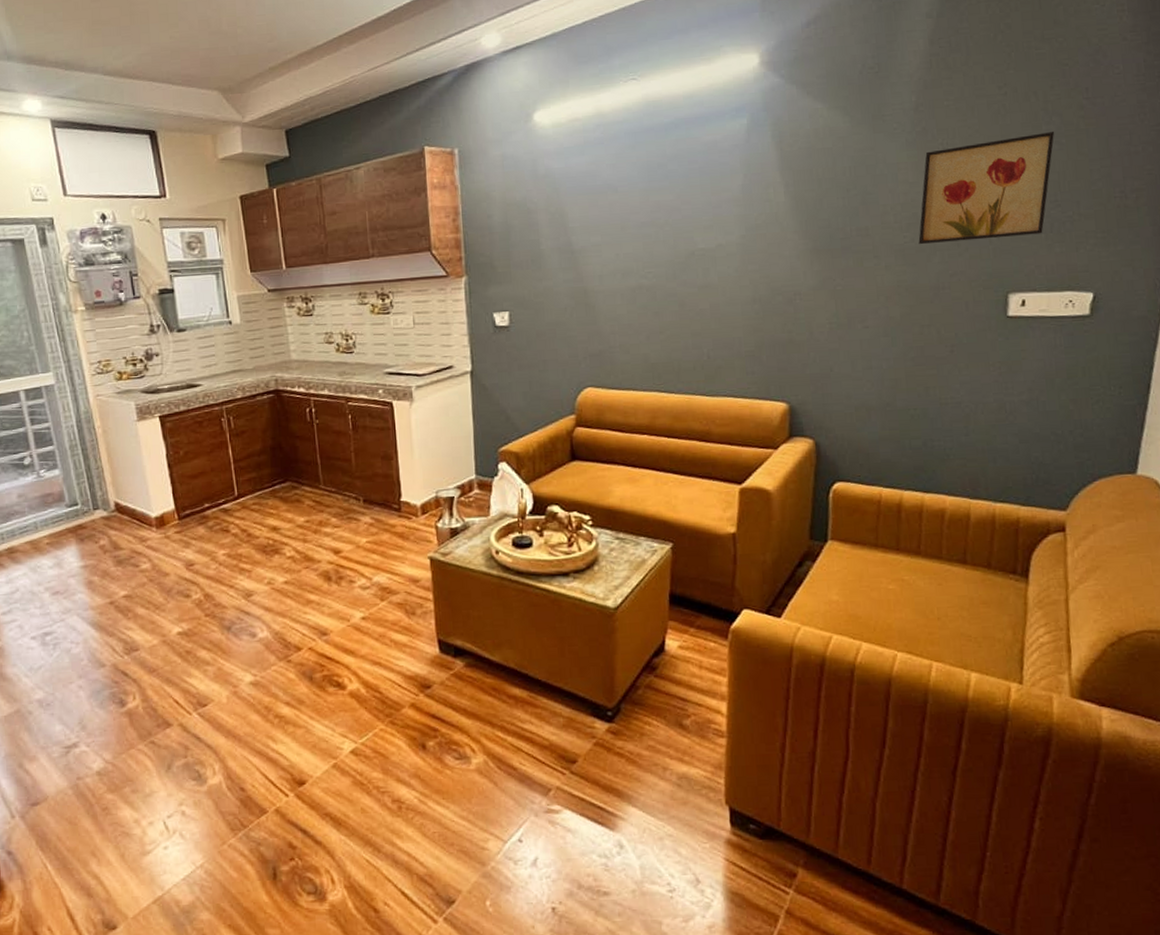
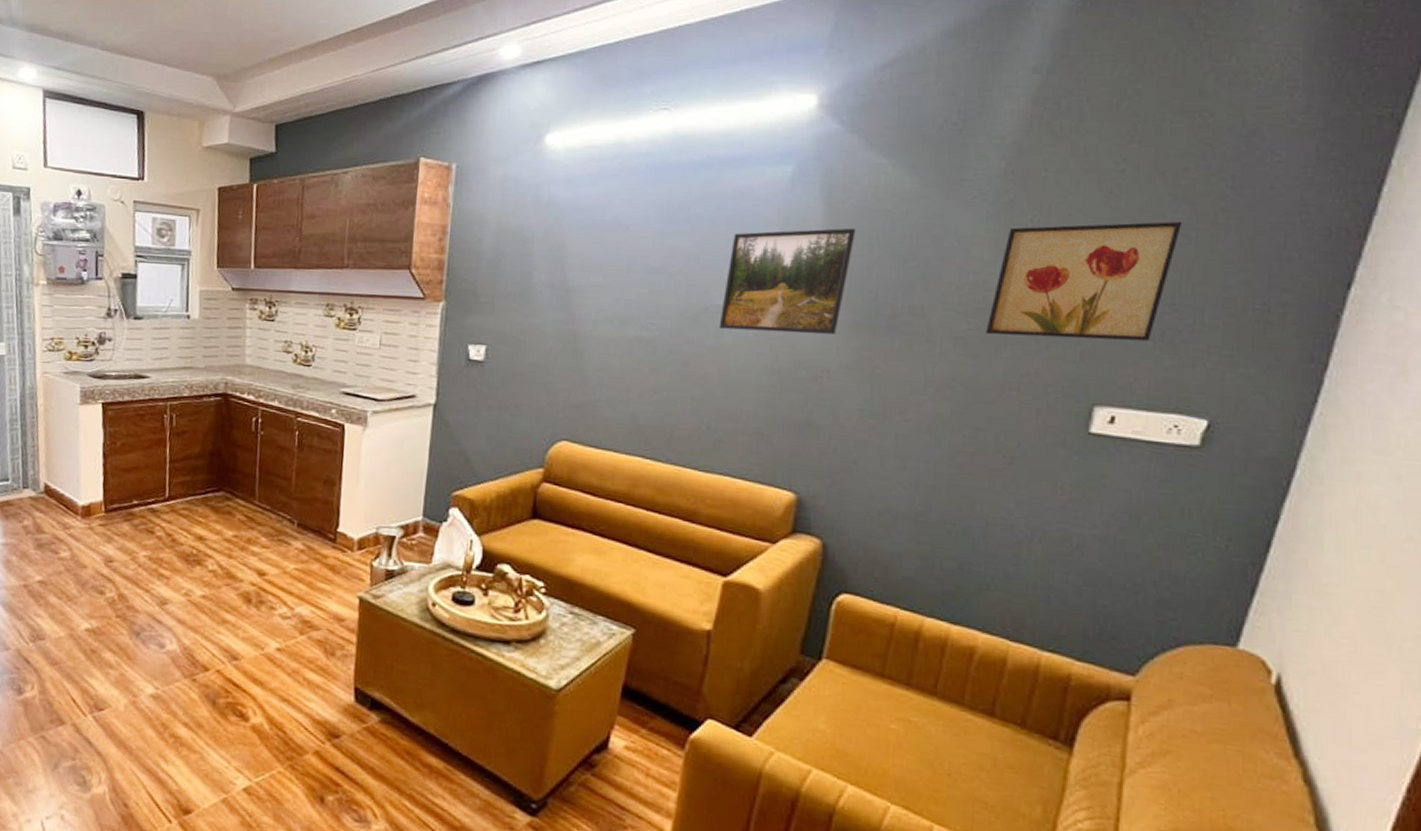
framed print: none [705,167,806,269] -> present [718,228,856,334]

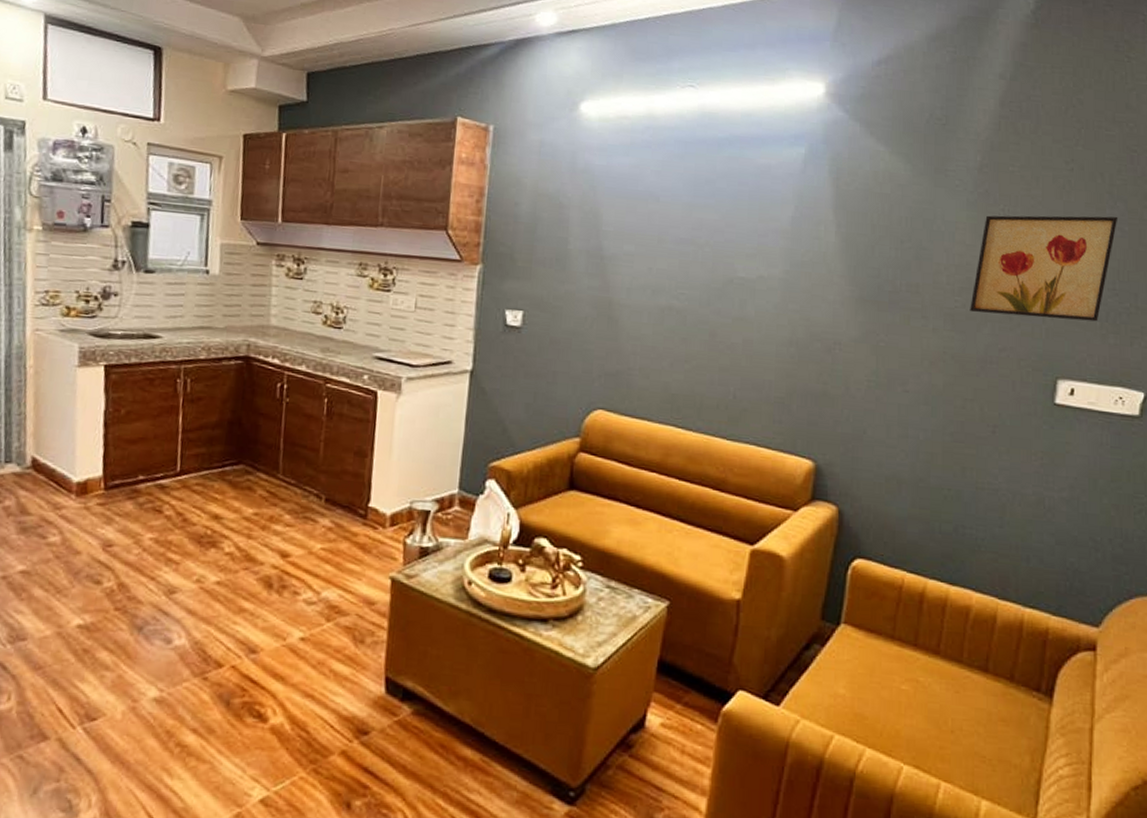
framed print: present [718,228,856,334] -> none [742,208,860,308]

